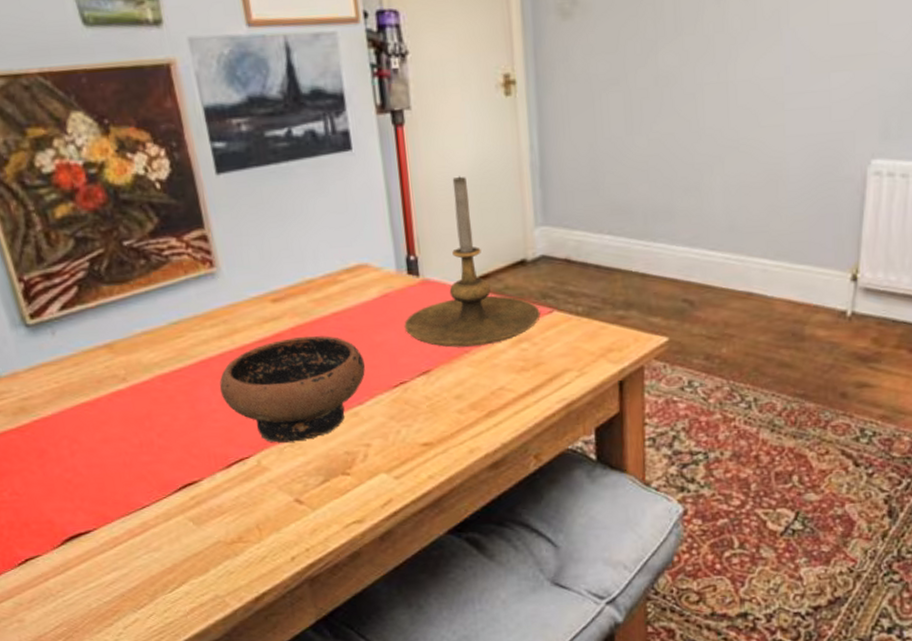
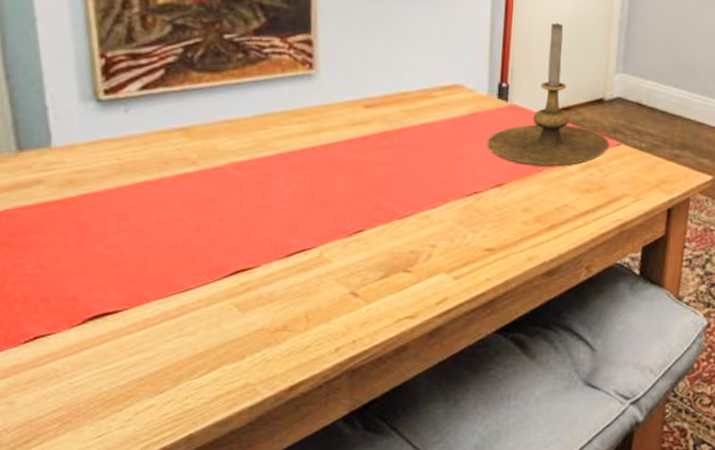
bowl: present [219,336,365,443] -> none [294,142,443,238]

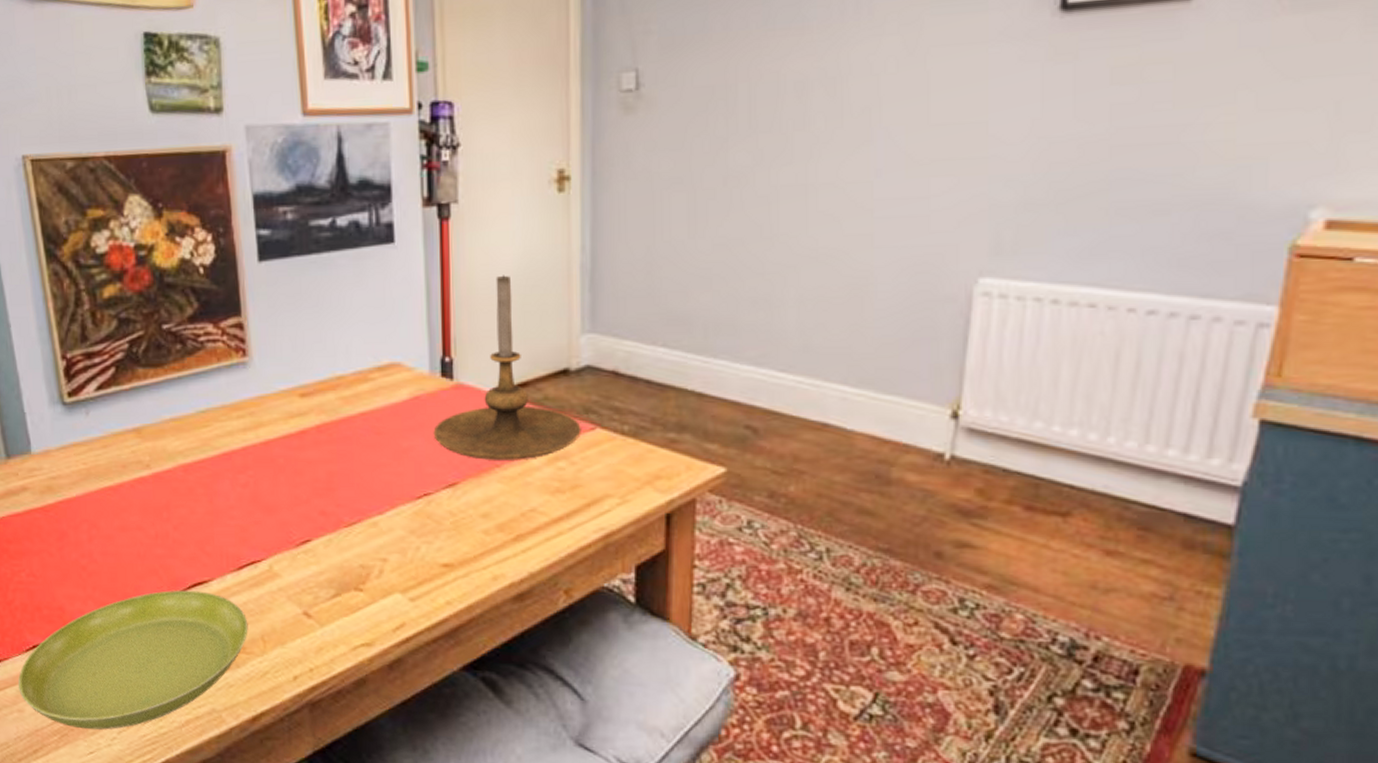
saucer: none [9,277,293,415] -> present [17,590,248,730]

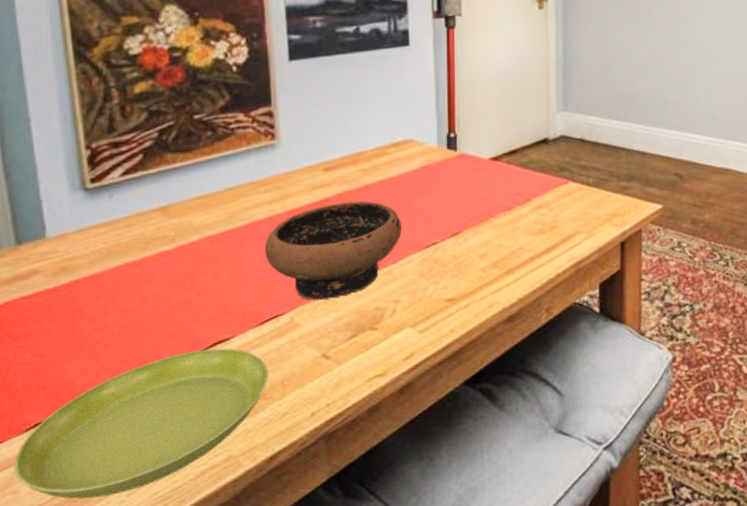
bowl: none [239,436,388,549] -> present [264,201,401,300]
candle holder: present [433,275,581,460] -> none [440,70,558,212]

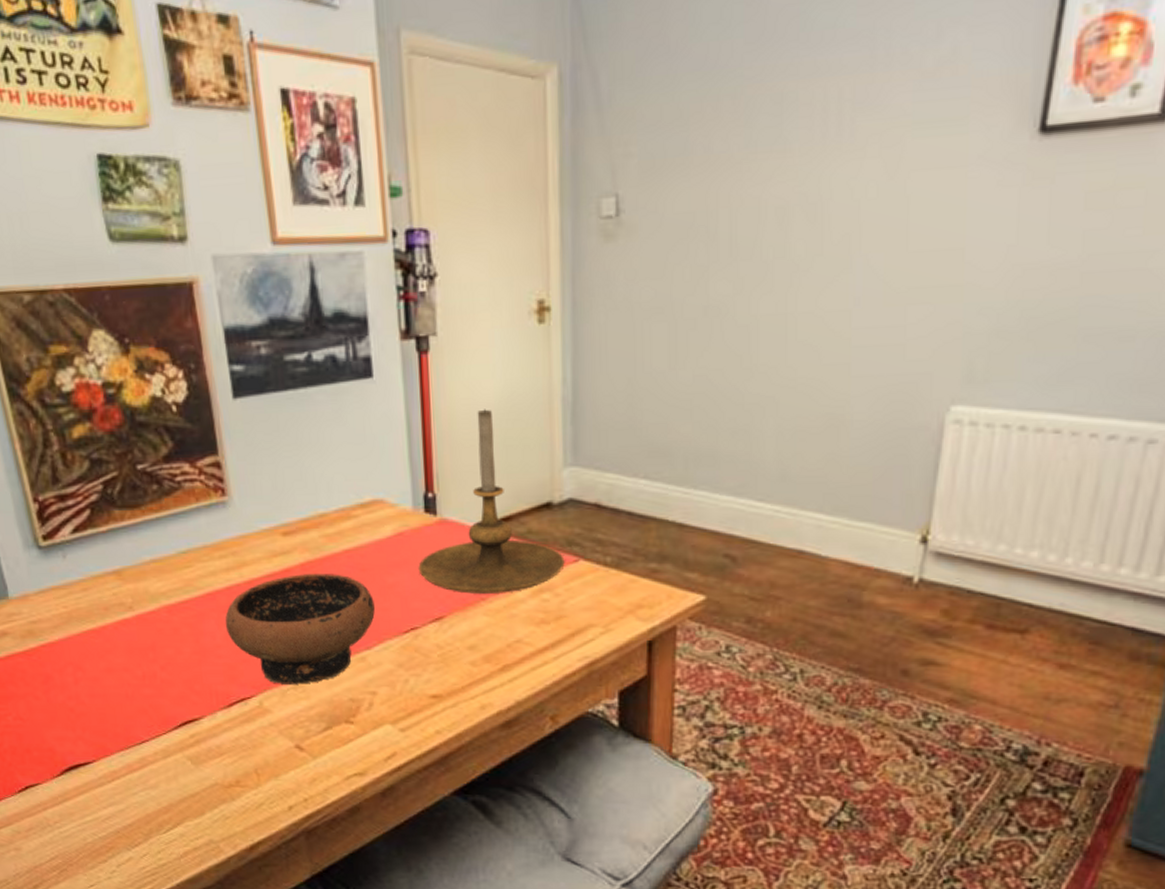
saucer: present [13,348,269,499] -> none [12,728,242,865]
candle holder: none [440,70,558,212] -> present [418,409,565,594]

